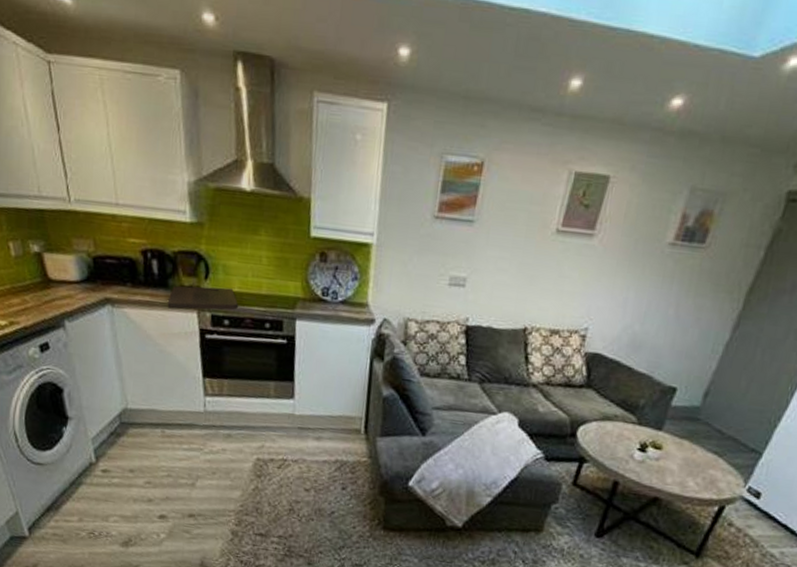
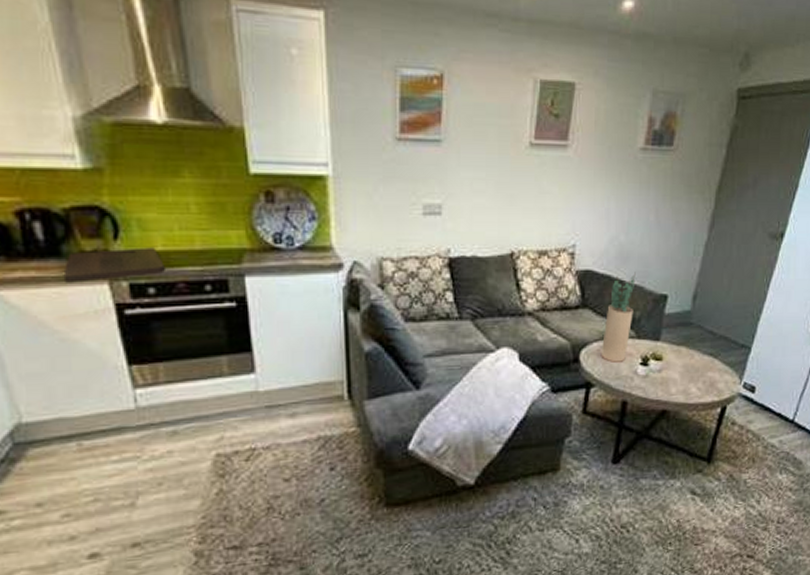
vase: none [598,361,647,444] -> present [601,271,637,362]

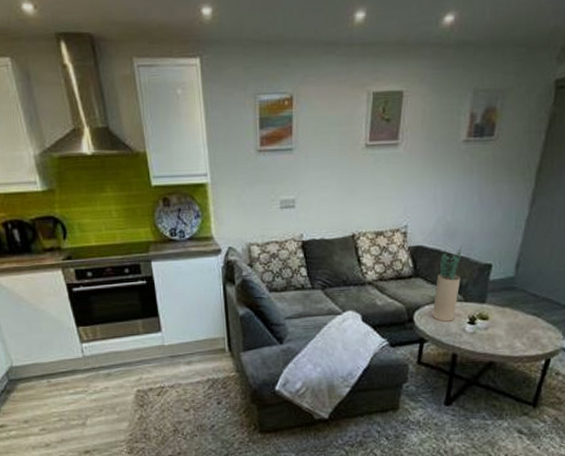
cutting board: present [63,247,165,283] -> none [33,243,98,271]

